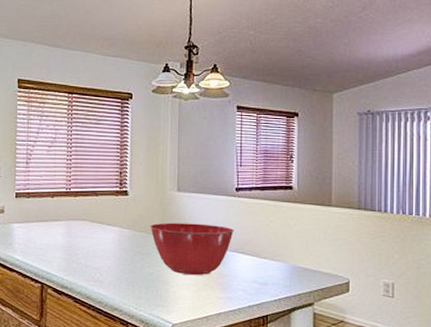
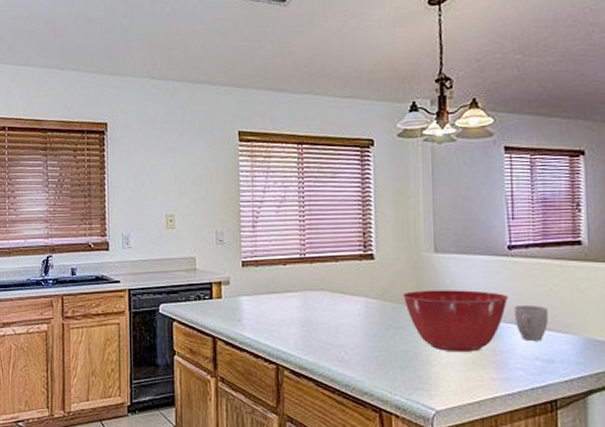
mug: none [238,237,265,267] -> present [513,305,549,341]

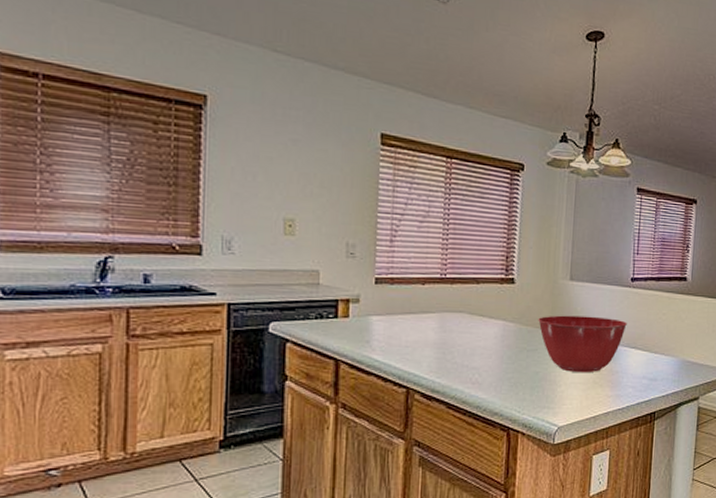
mug: present [513,305,549,341] -> none [630,331,657,362]

